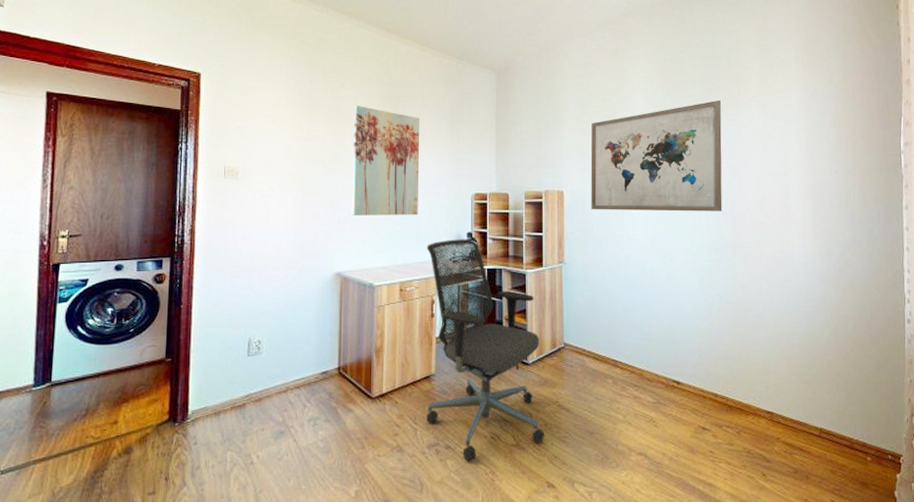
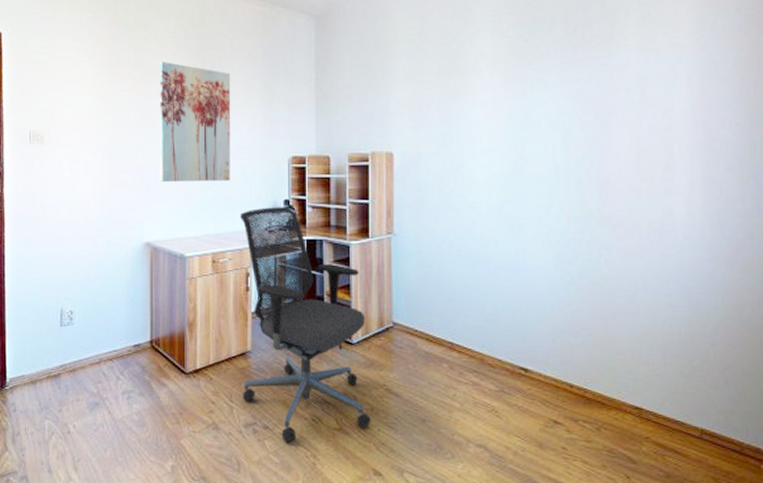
wall art: present [590,100,723,212] -> none [425,39,588,175]

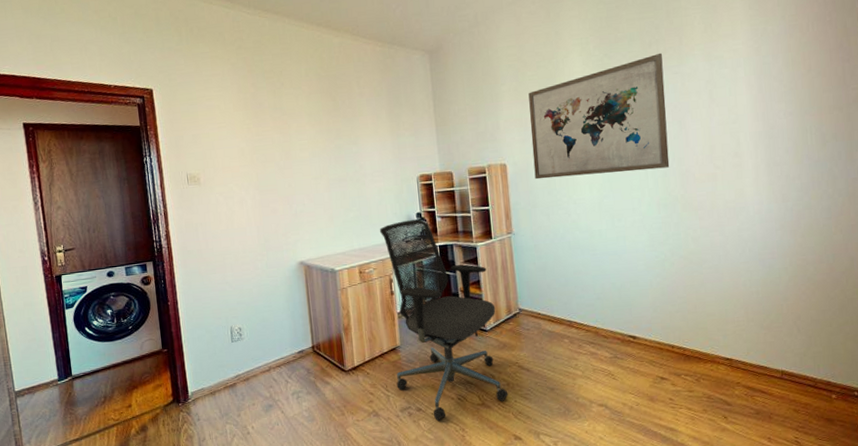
wall art: present [159,61,231,182] -> none [297,102,368,208]
wall art: none [425,39,588,175] -> present [528,52,670,180]

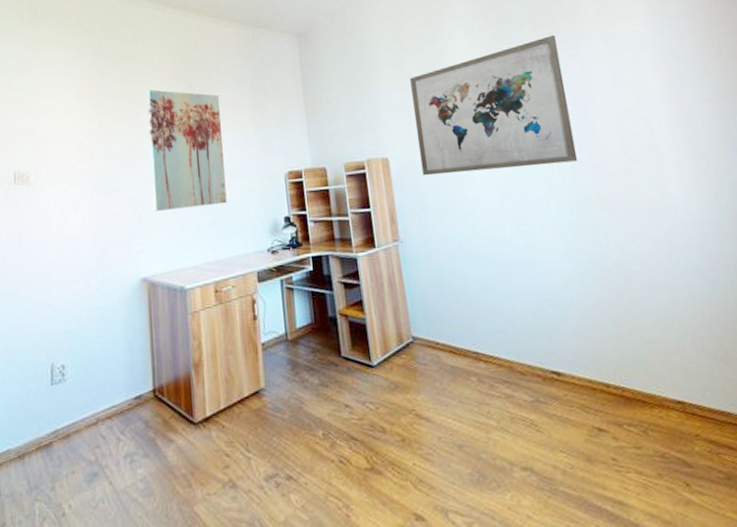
wall art: none [297,102,368,208] -> present [147,89,227,211]
office chair: present [379,219,508,422] -> none [240,224,405,495]

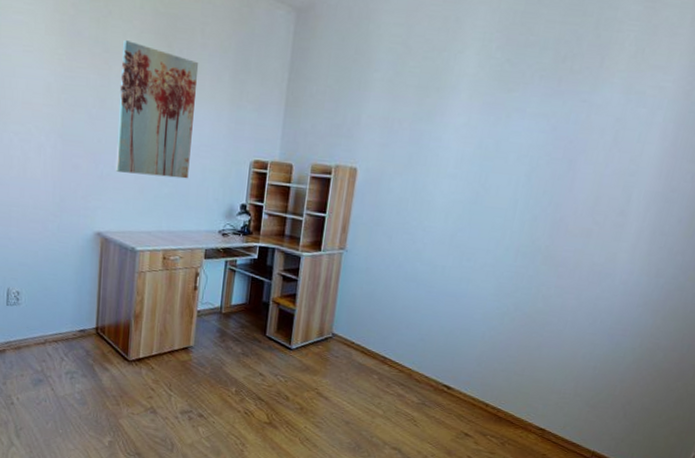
wall art: present [410,34,578,176] -> none [386,71,575,212]

